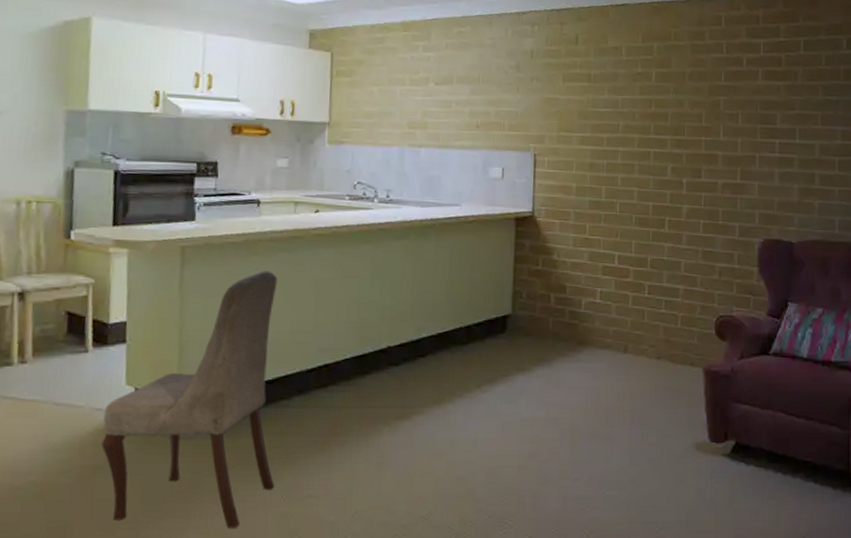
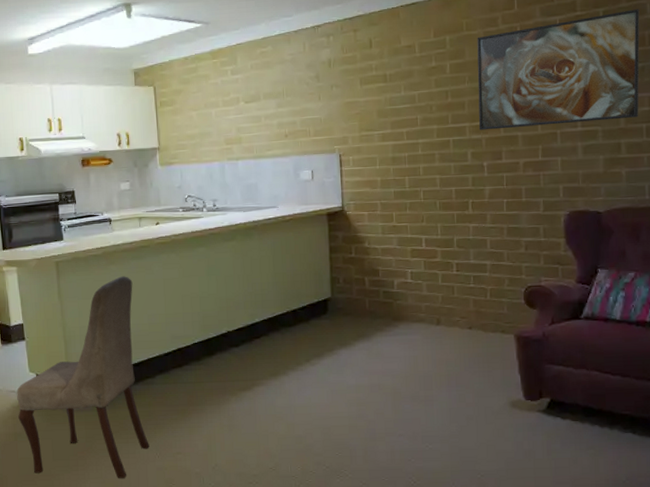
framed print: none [680,43,836,150] -> present [477,9,640,131]

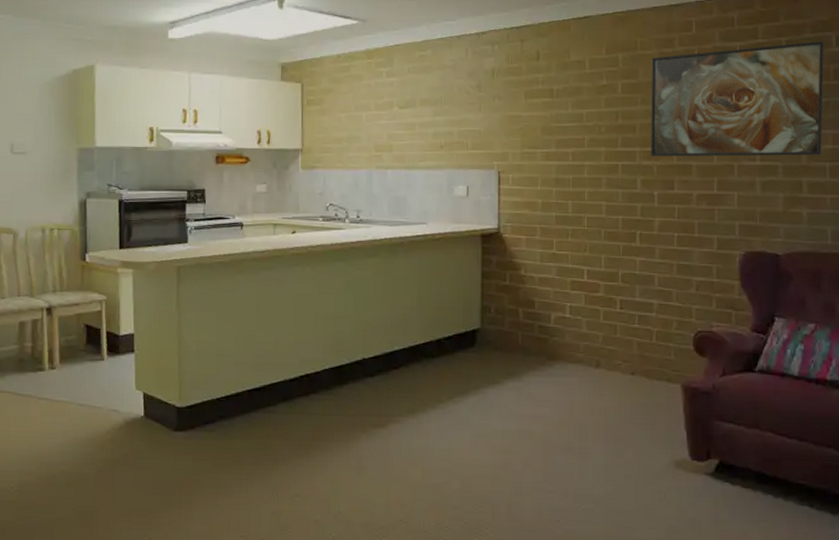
chair: present [17,276,150,478] -> none [118,288,265,521]

